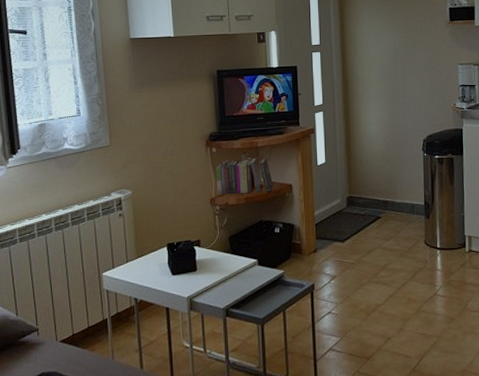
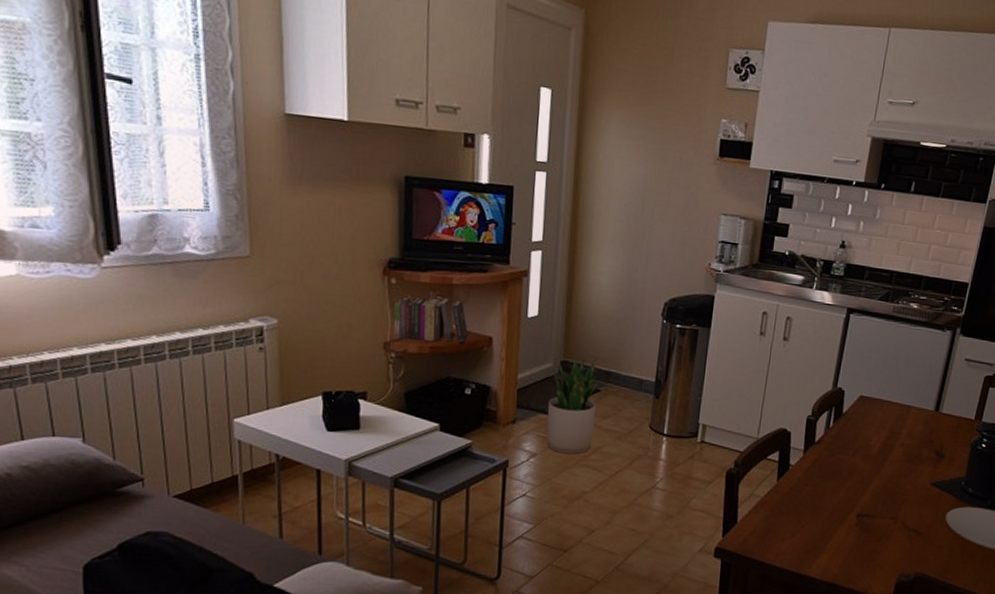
planter: none [340,191,380,274] -> present [546,357,599,455]

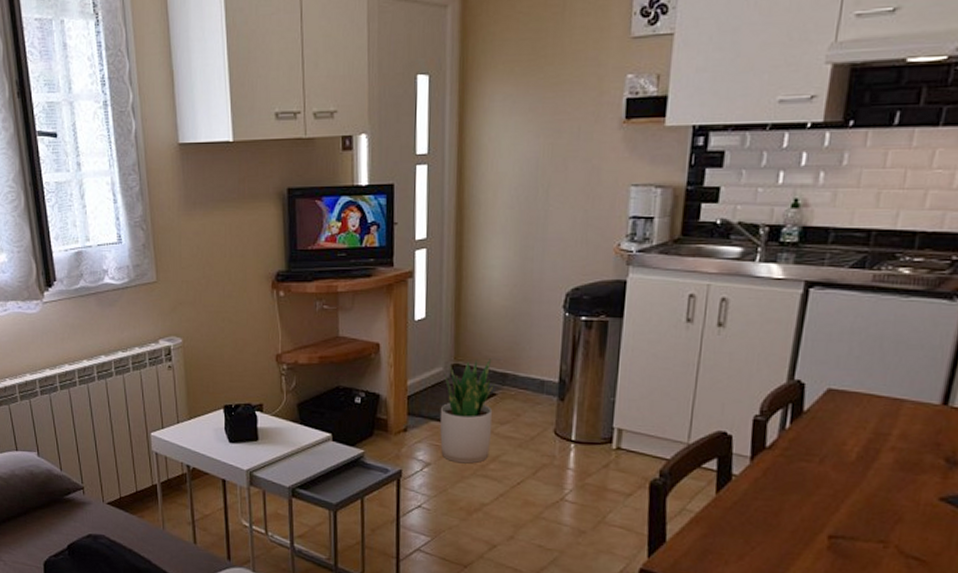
books: present [393,295,469,343] -> none [282,306,356,351]

